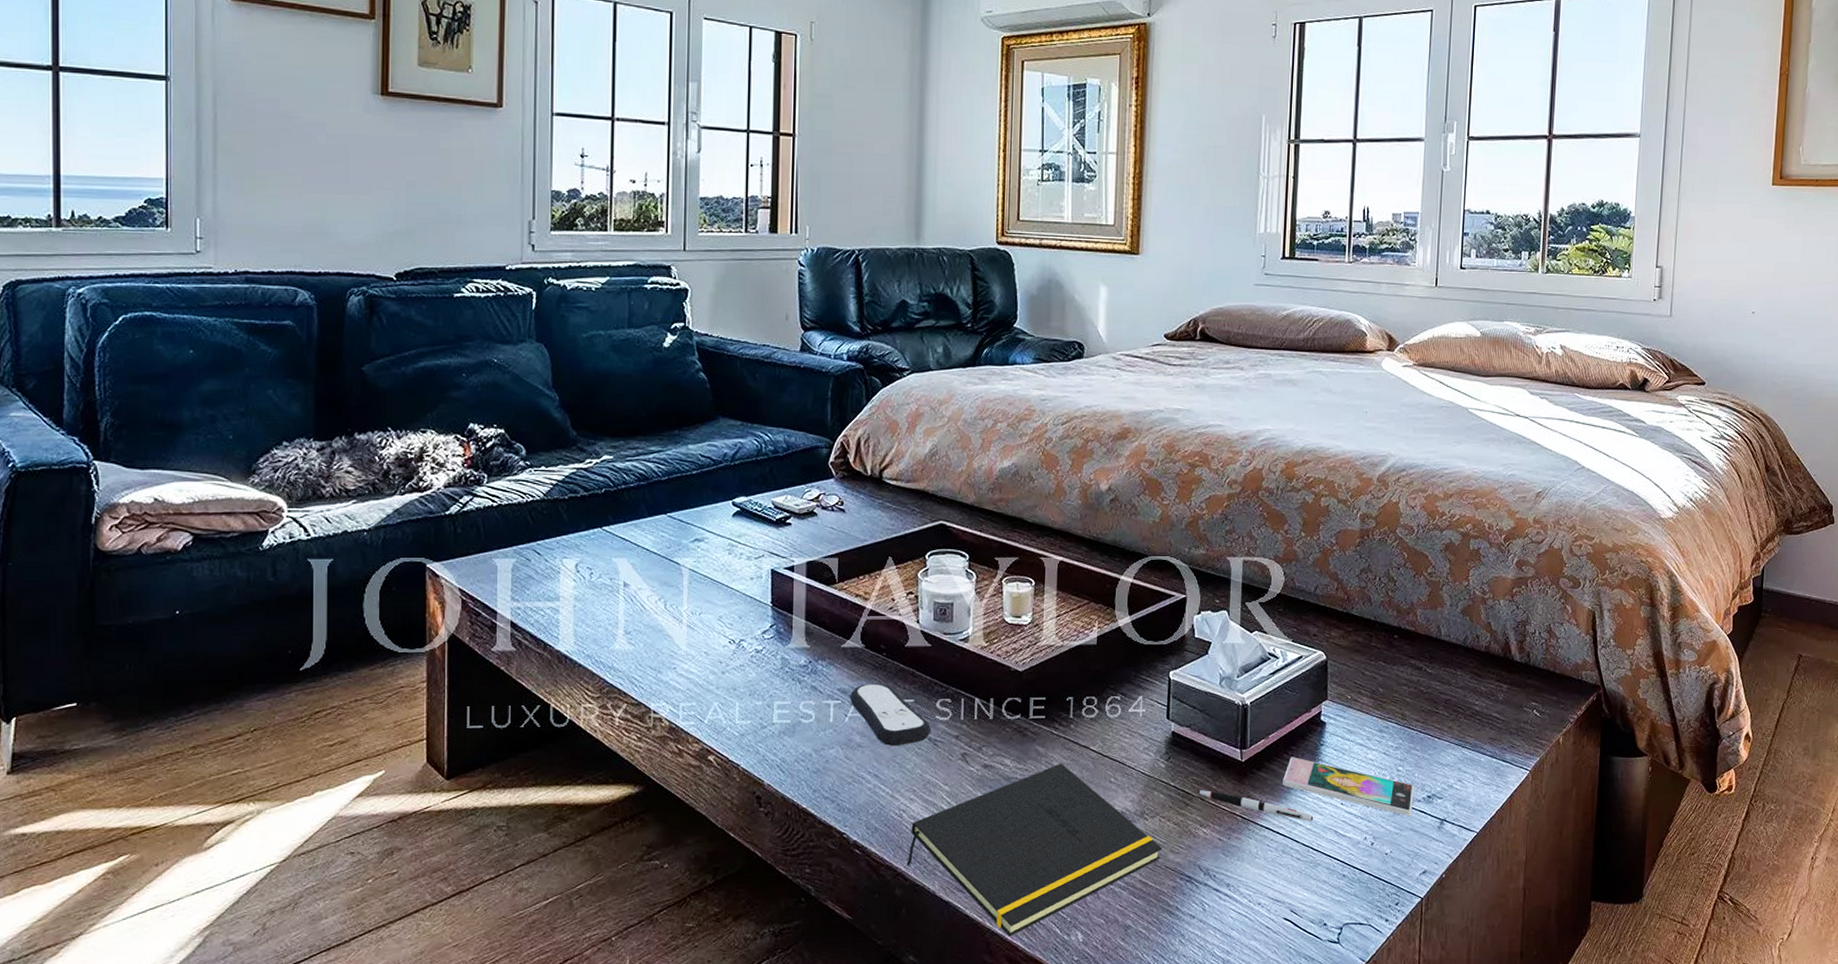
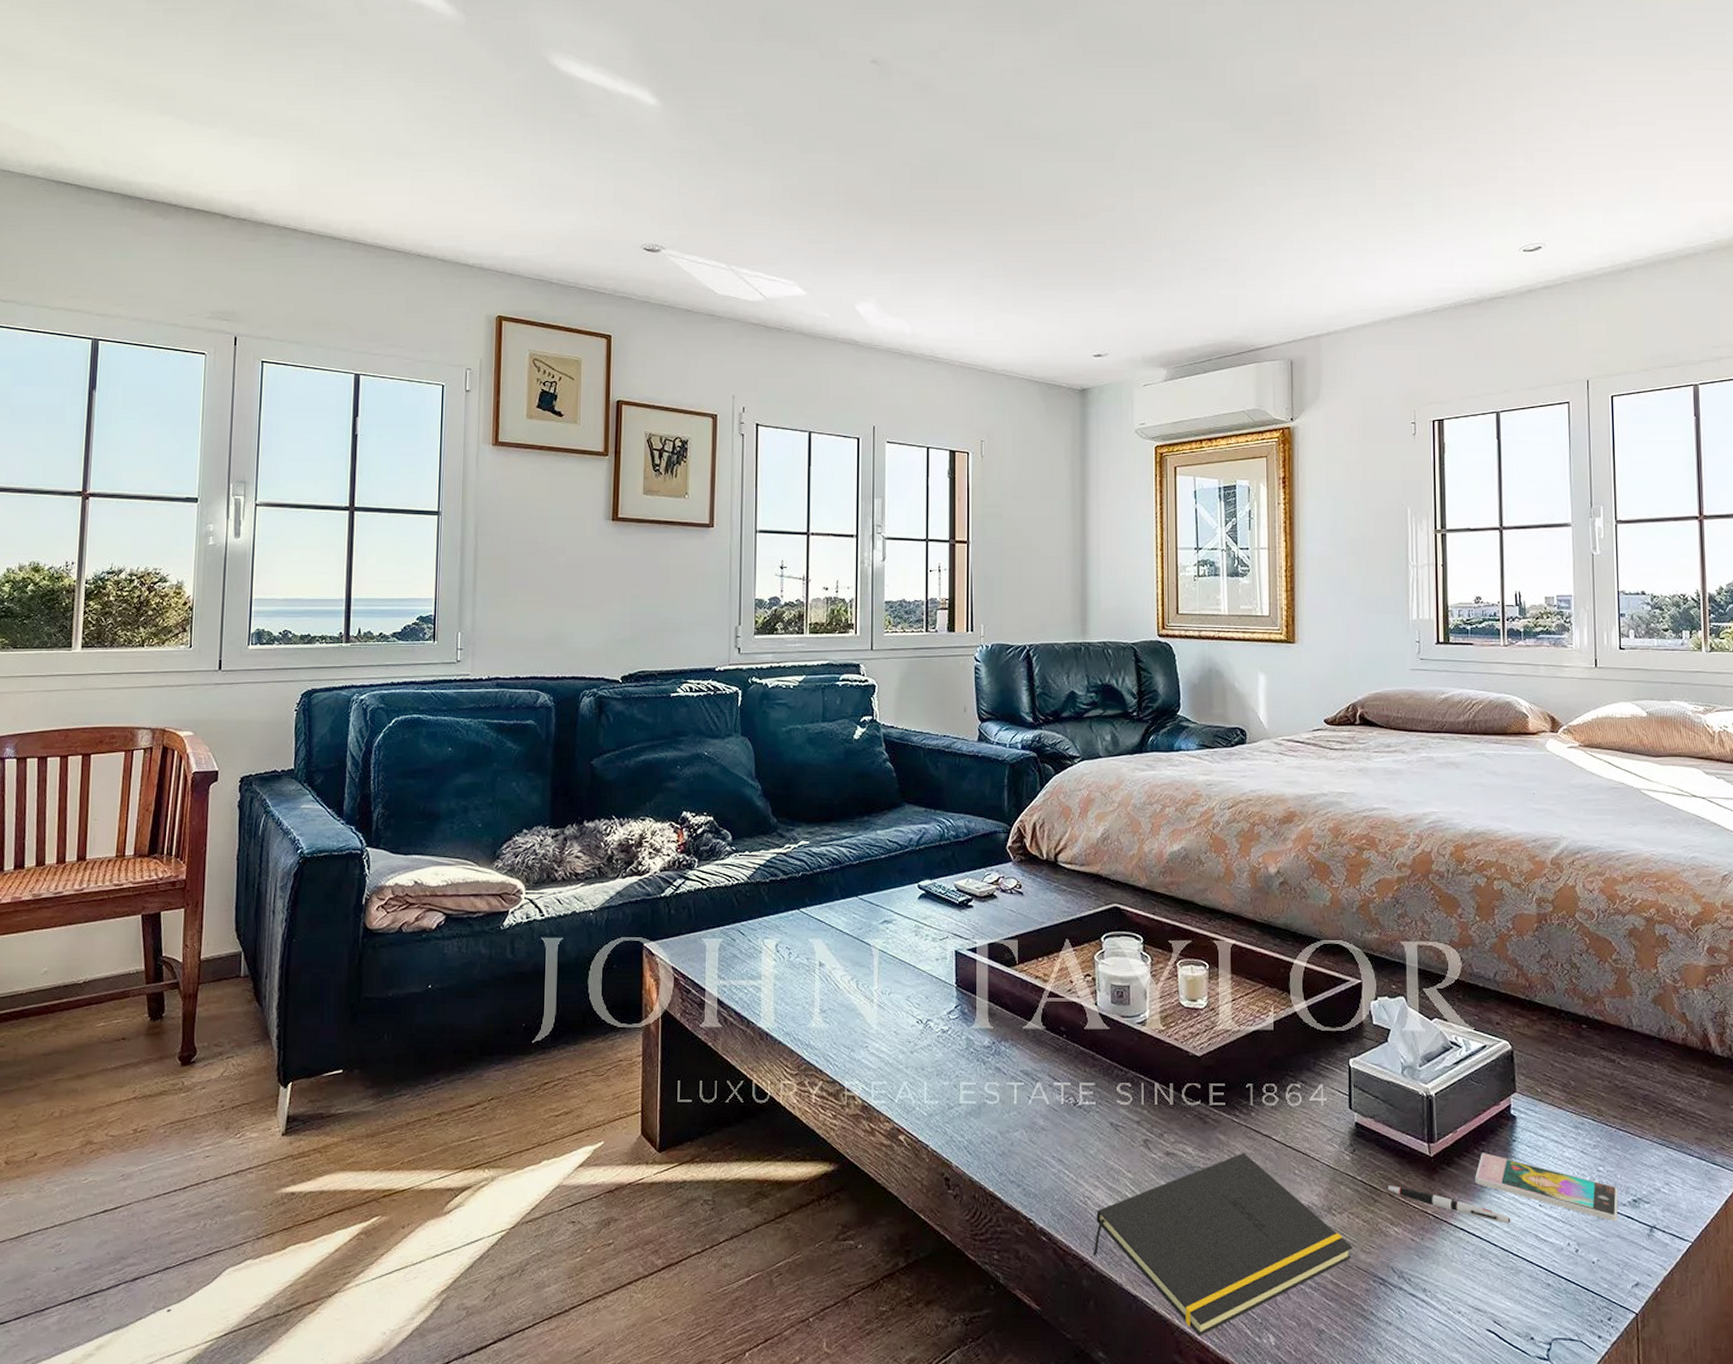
remote control: present [850,684,932,746] -> none [1033,1066,1113,1130]

